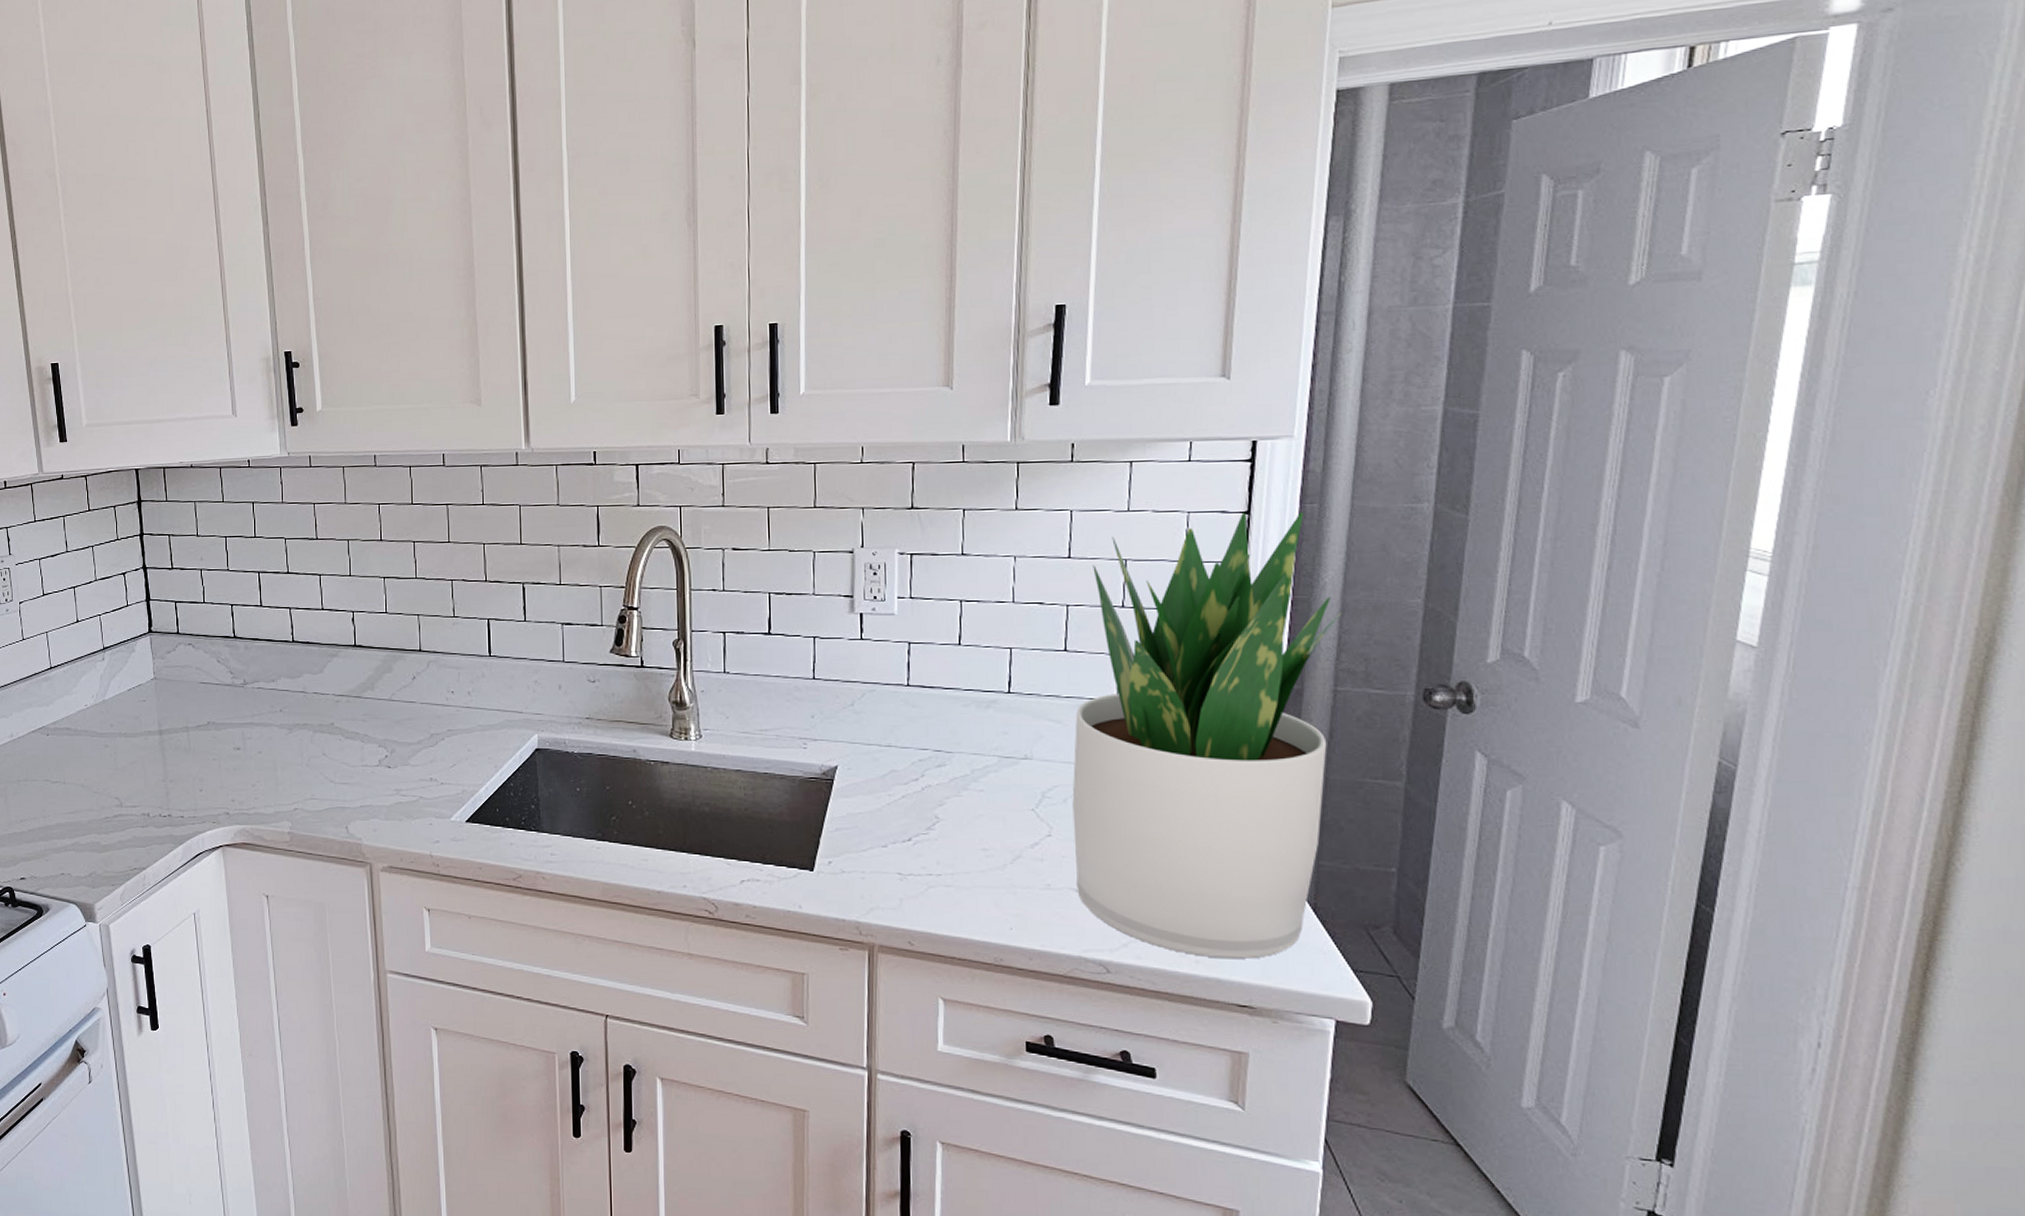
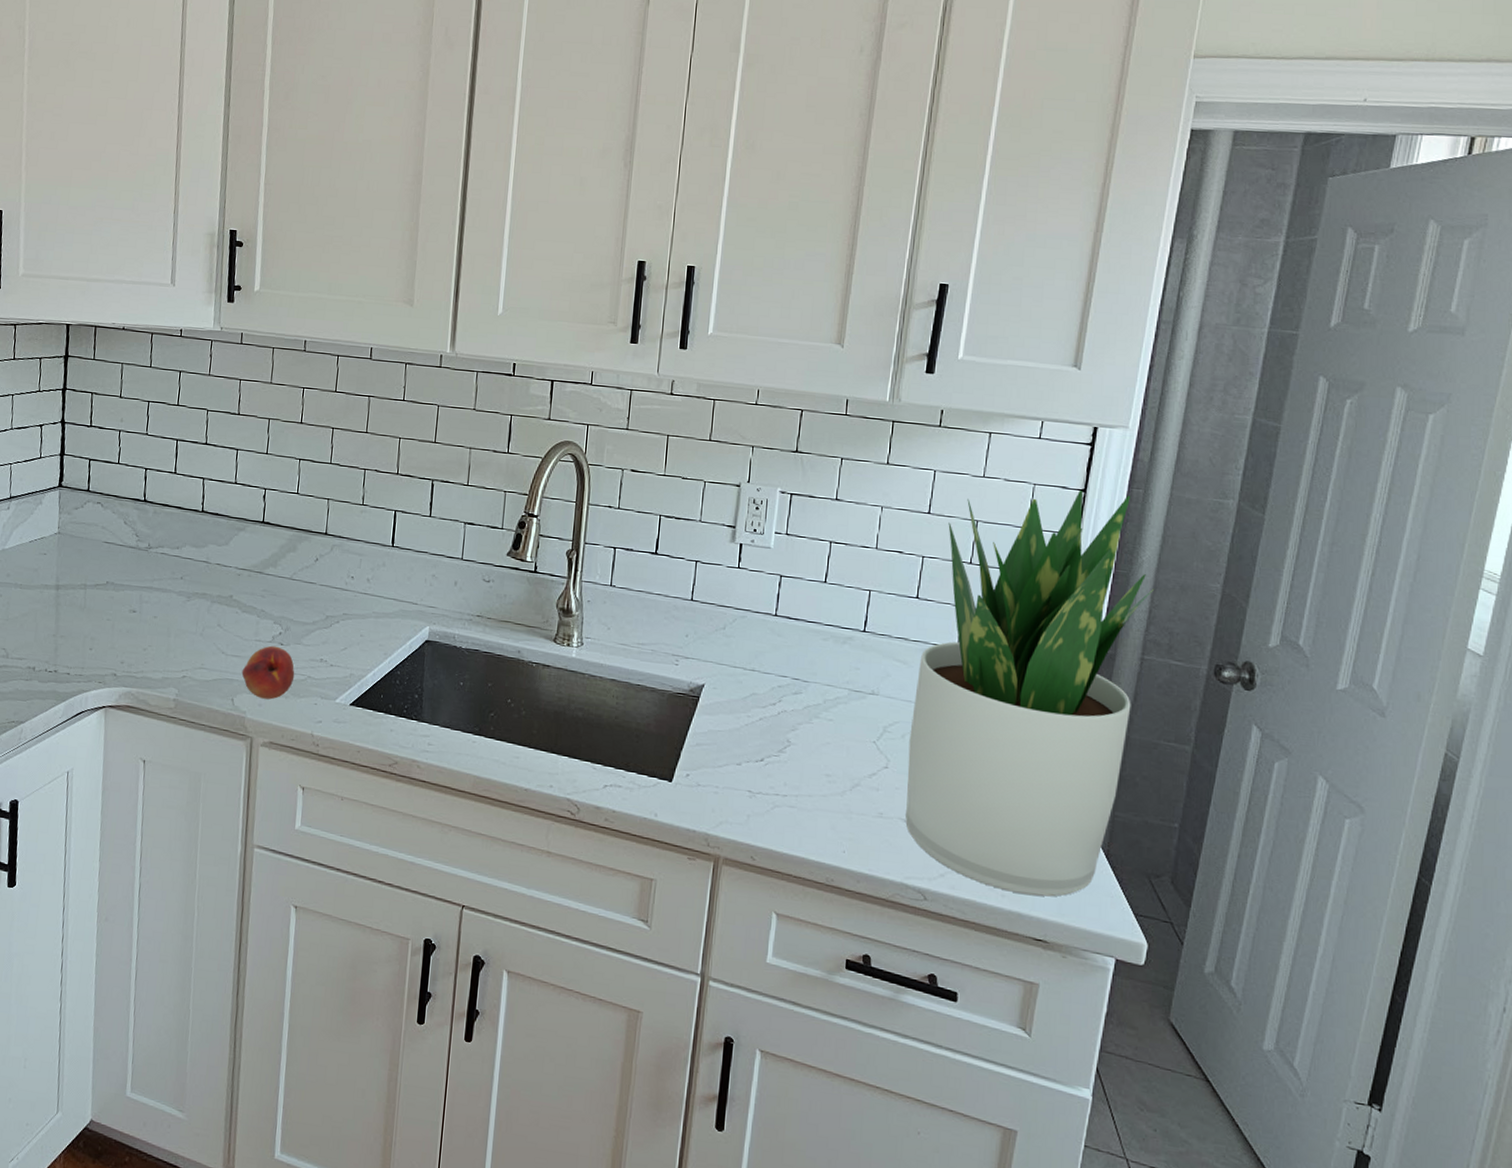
fruit: none [352,769,406,824] -> present [241,645,295,700]

